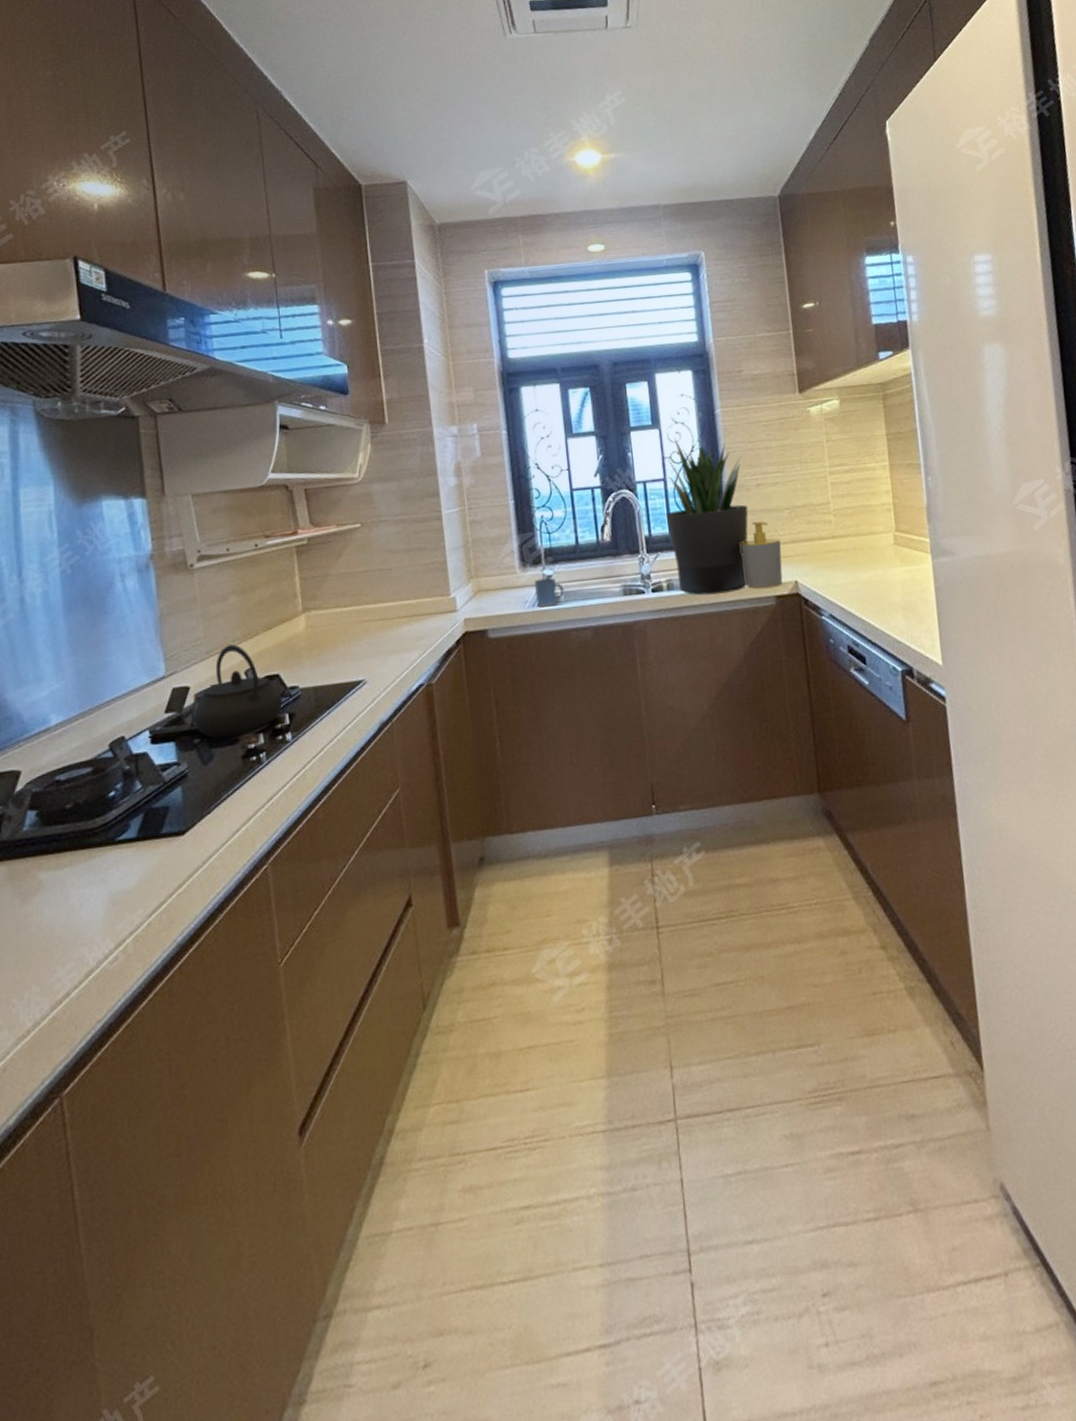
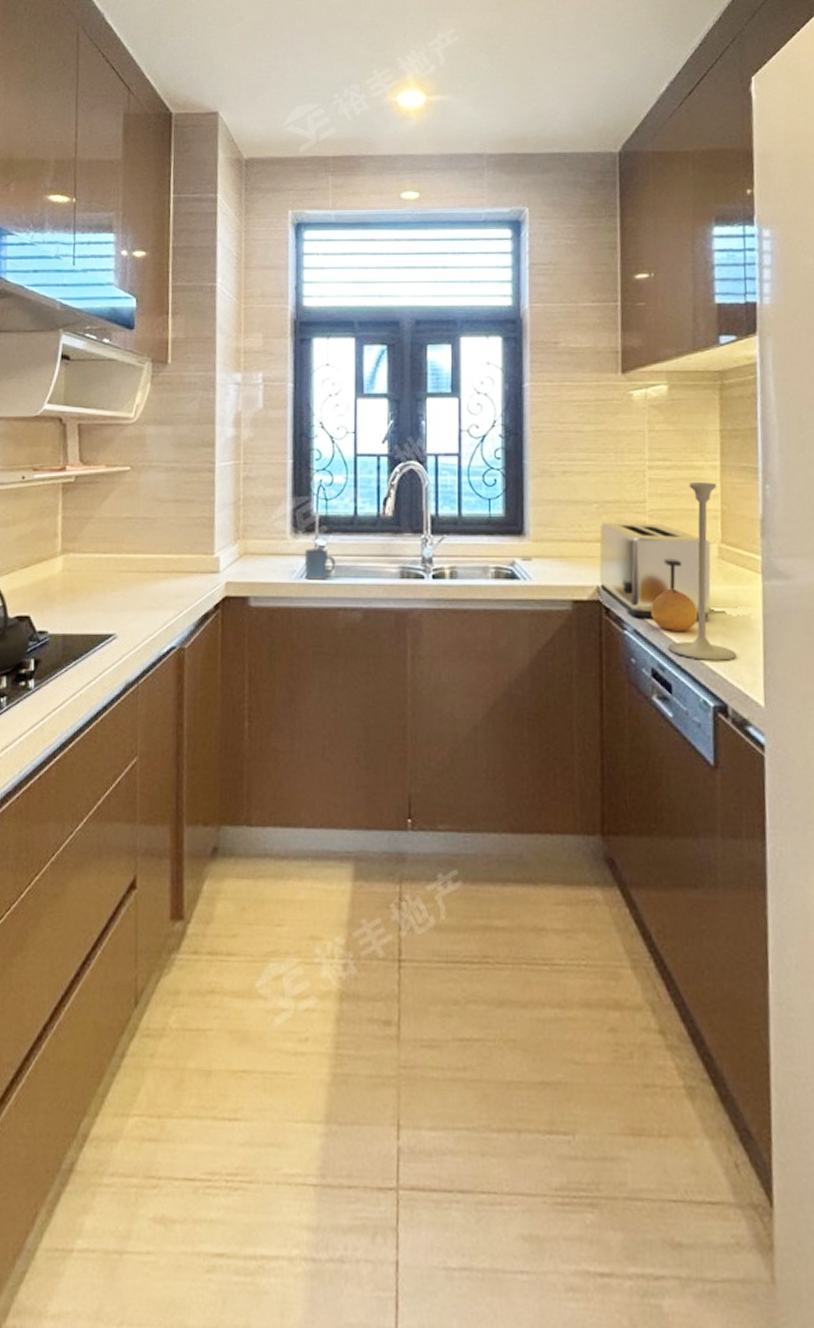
planter: present [665,438,749,596] -> none [456,409,551,590]
soap bottle: present [740,520,783,590] -> none [538,513,585,591]
toaster: none [793,520,892,604] -> present [599,522,711,620]
fruit: none [842,575,883,612] -> present [651,588,699,631]
candlestick: none [860,480,916,633] -> present [668,482,736,661]

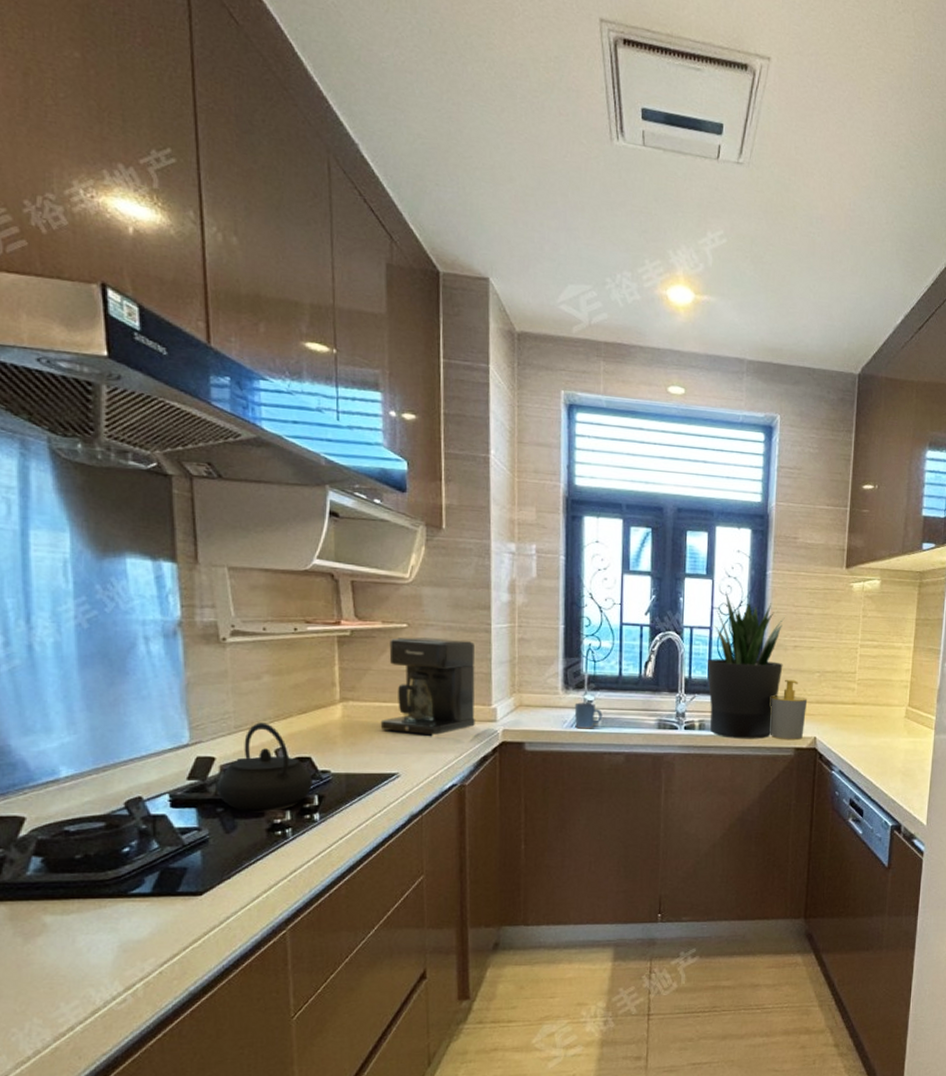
coffee maker: none [99,481,198,589] -> present [380,637,475,735]
planter: none [456,409,551,590] -> present [707,590,785,740]
soap bottle: none [538,513,585,591] -> present [770,679,808,741]
toaster: present [599,522,711,620] -> none [817,688,901,763]
fruit: present [651,588,699,631] -> none [853,739,887,771]
candlestick: present [668,482,736,661] -> none [863,659,911,793]

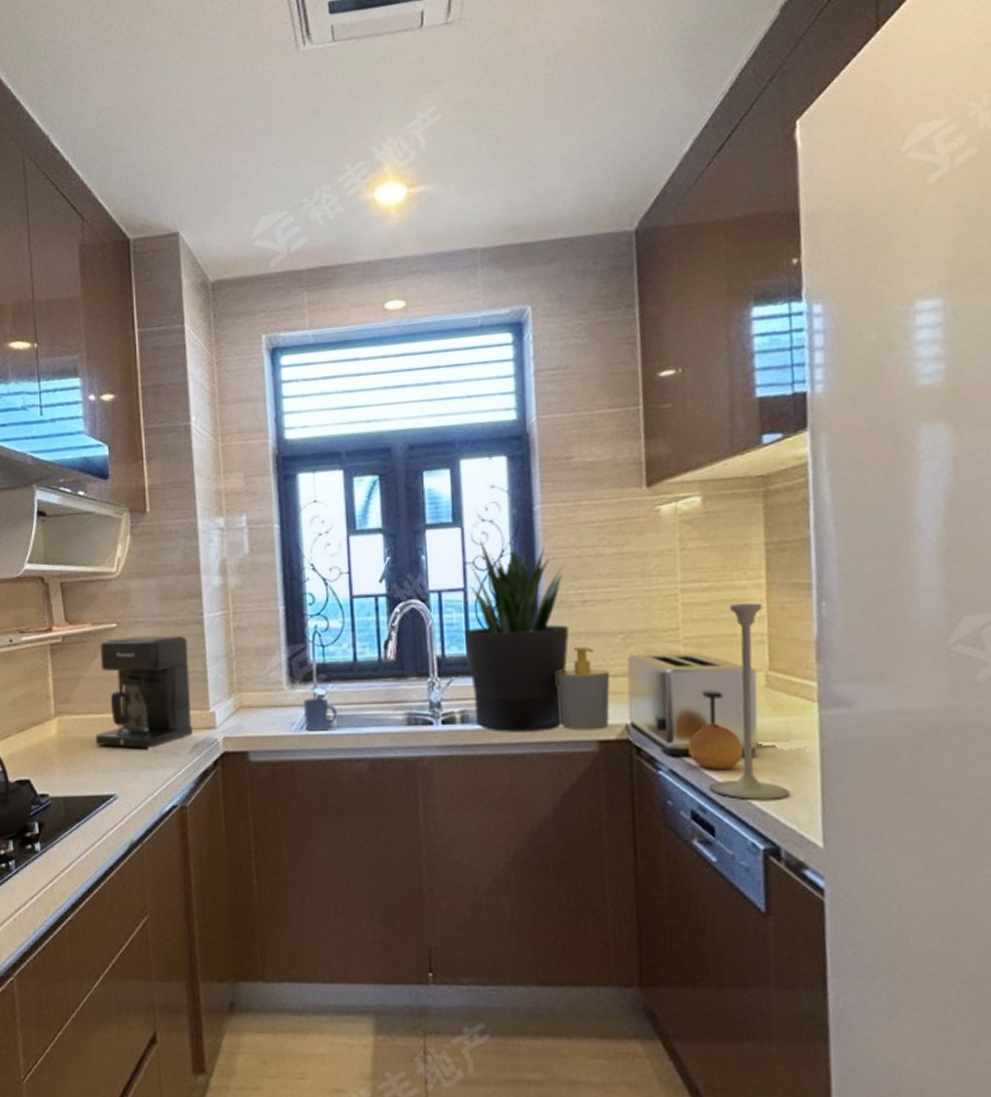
toaster: none [817,688,901,763] -> present [627,652,758,756]
fruit: none [853,739,887,771] -> present [688,723,744,769]
candlestick: none [863,659,911,793] -> present [710,603,789,800]

